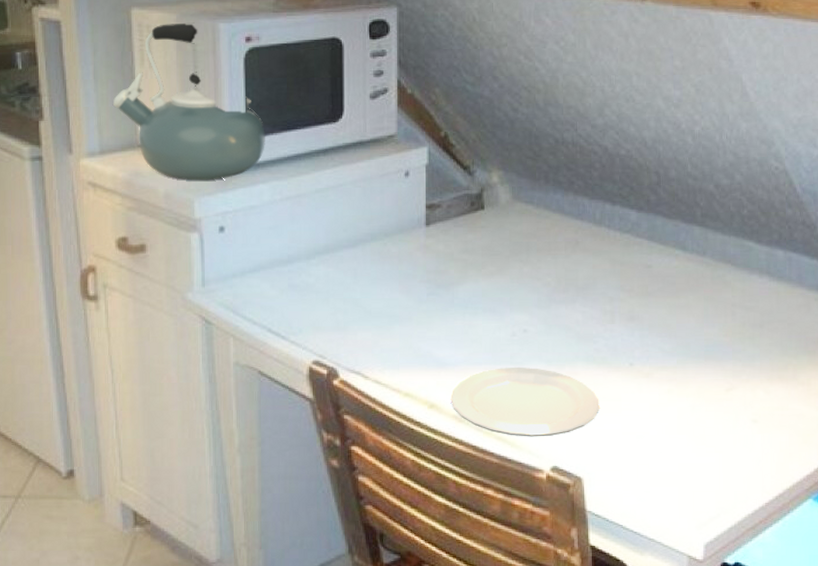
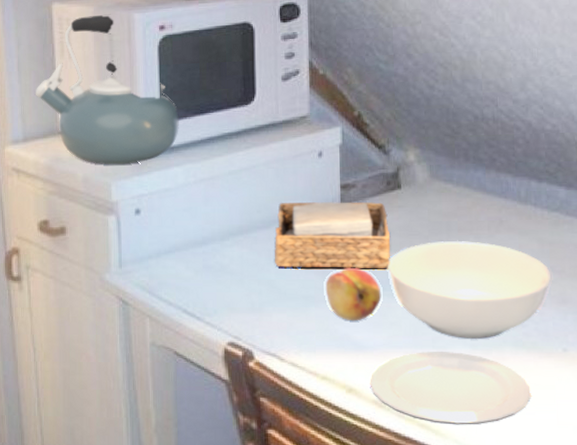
napkin holder: none [359,222,474,288] -> present [274,202,391,269]
fruit: none [409,286,464,339] -> present [325,267,382,321]
bowl: none [470,260,622,355] -> present [388,240,552,339]

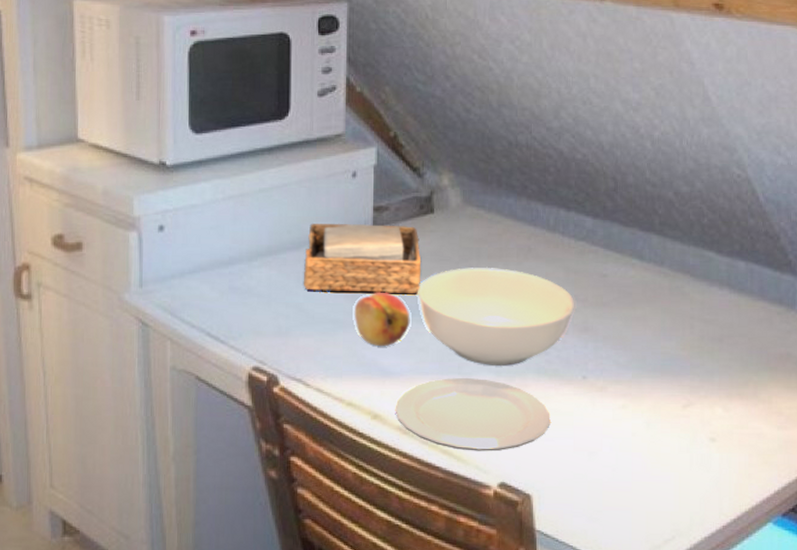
kettle: present [35,15,179,165] -> none [51,15,209,178]

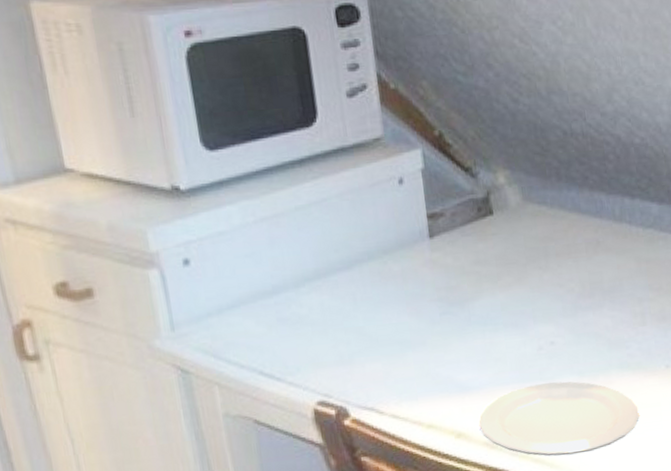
napkin holder: present [303,224,422,294] -> none [358,231,489,313]
fruit: present [354,292,410,347] -> none [421,304,483,363]
bowl: present [418,267,575,366] -> none [487,265,651,367]

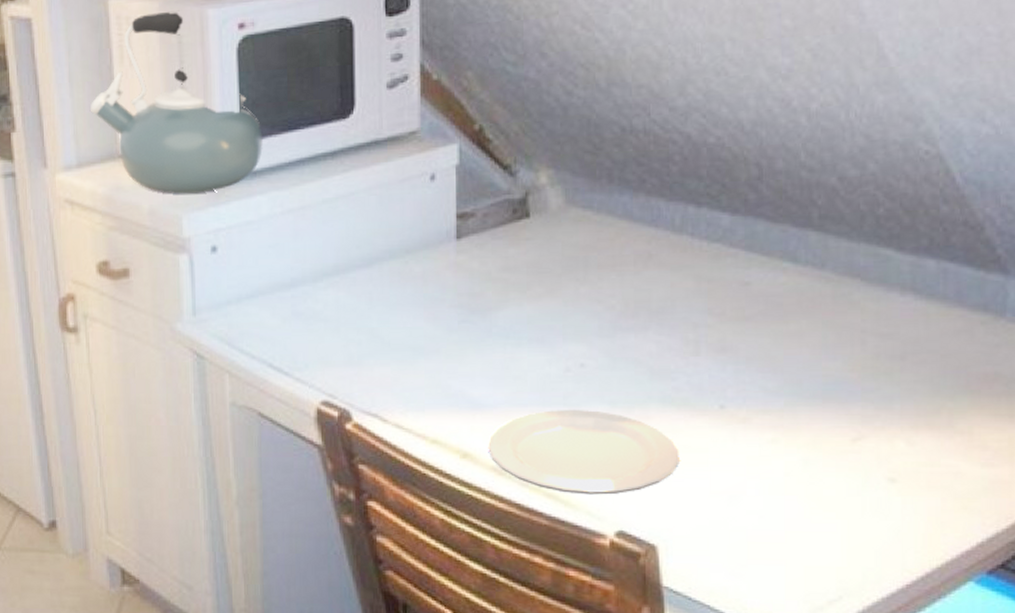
kettle: none [22,17,227,208] -> present [89,12,263,194]

